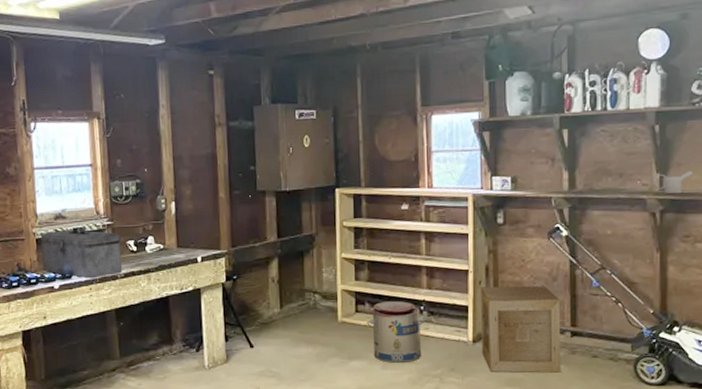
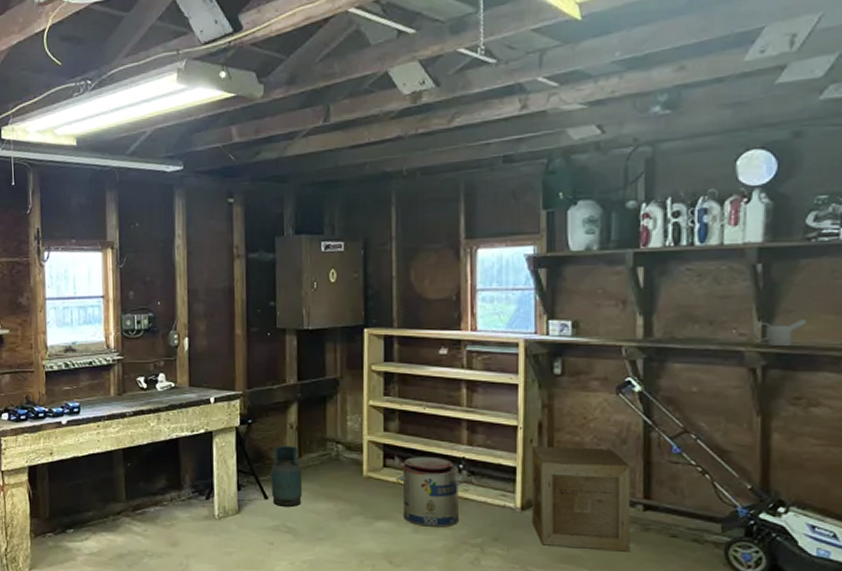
toolbox: present [40,227,123,279] -> none [50,361,132,415]
gas cylinder: none [256,298,284,353] -> present [271,446,302,507]

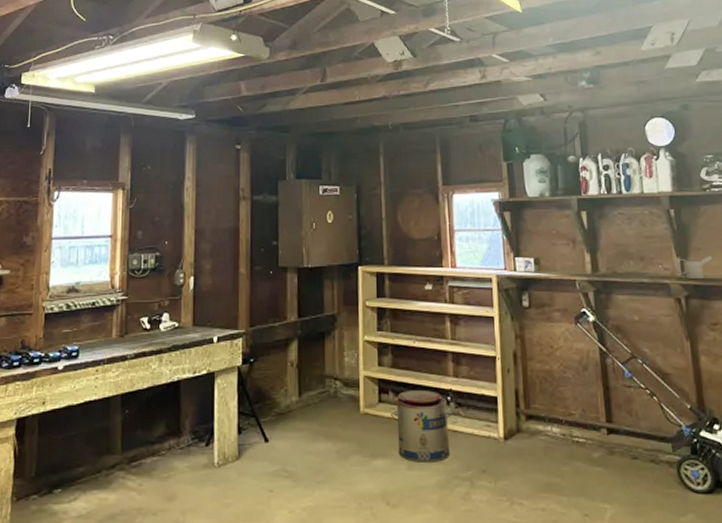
gas cylinder: present [271,446,302,507] -> none [272,385,302,449]
wooden crate: present [531,446,631,552] -> none [508,375,600,477]

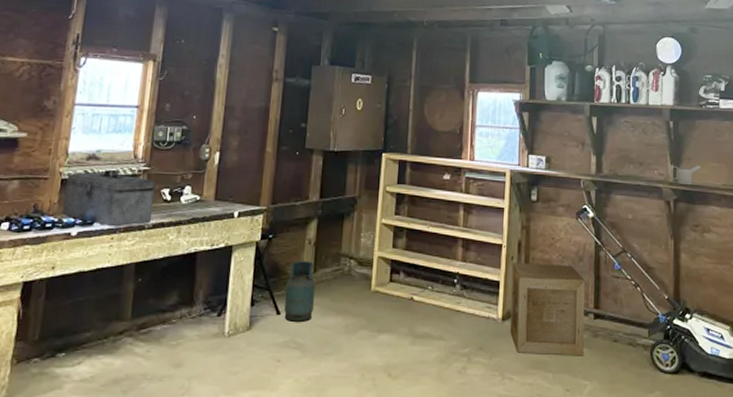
toolbox: none [47,302,134,359] -> present [61,170,156,227]
gas cylinder: none [272,385,302,449] -> present [284,261,315,322]
paint can: present [391,390,453,462] -> none [400,272,458,339]
wooden crate: none [508,375,600,477] -> present [510,262,585,356]

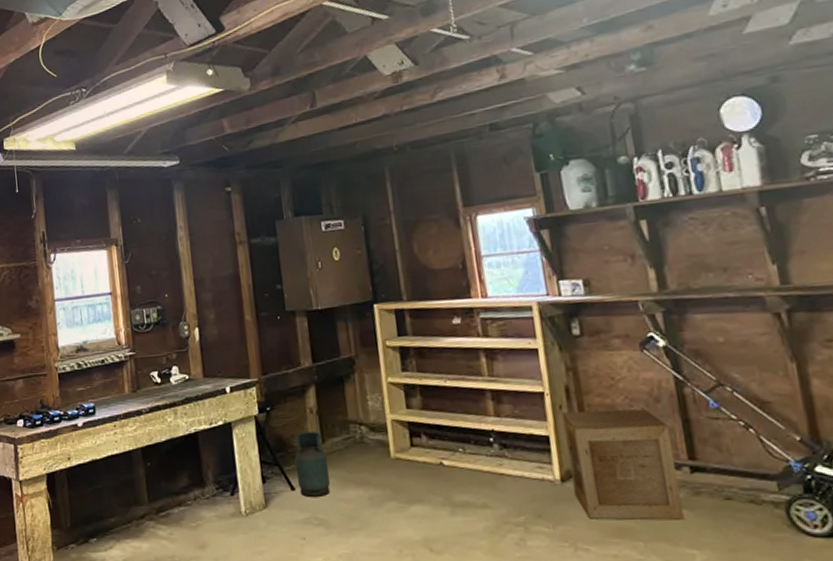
toolbox: present [61,170,156,227] -> none [63,359,148,415]
watering can: present [667,164,702,186] -> none [768,257,824,289]

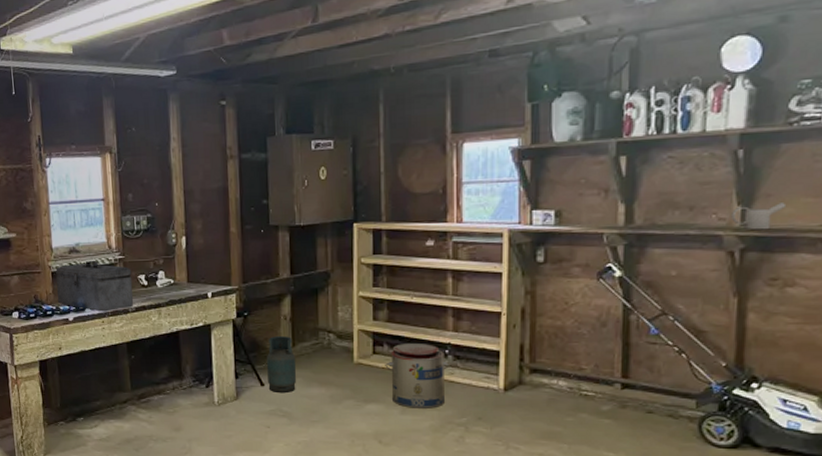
toolbox: none [63,359,148,415] -> present [56,261,134,312]
paint can: none [425,432,497,508] -> present [385,344,450,408]
wooden crate: present [561,409,685,521] -> none [513,330,610,428]
watering can: none [768,257,824,289] -> present [731,201,787,231]

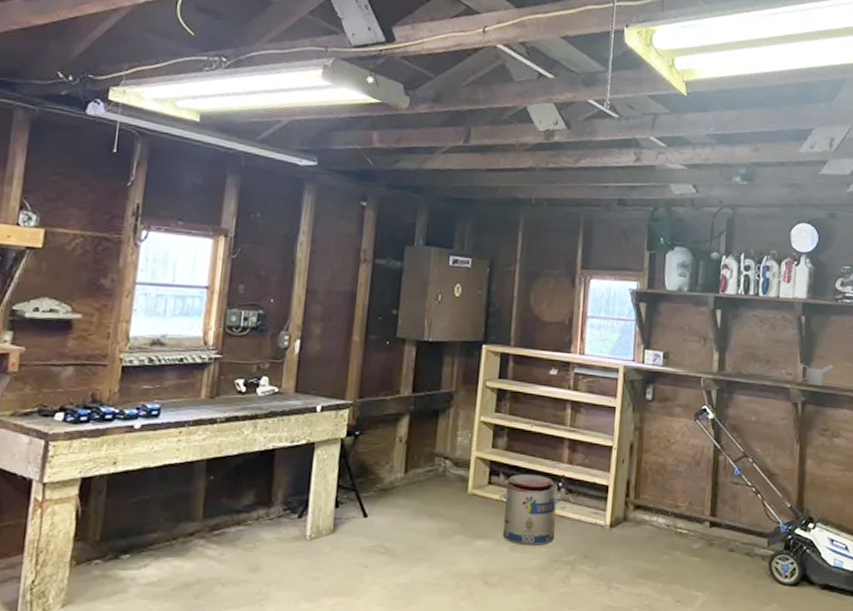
toolbox: present [56,261,134,312] -> none [123,357,229,420]
gas cylinder: present [267,336,296,392] -> none [372,460,406,525]

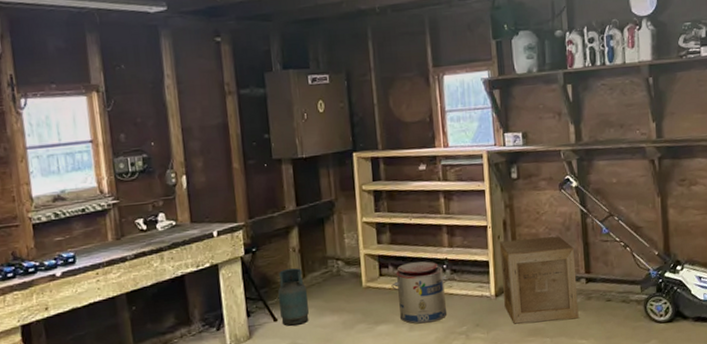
gas cylinder: none [372,460,406,525] -> present [278,268,309,326]
wooden crate: none [618,466,701,566] -> present [499,236,579,324]
watering can: present [796,363,834,387] -> none [650,118,685,142]

